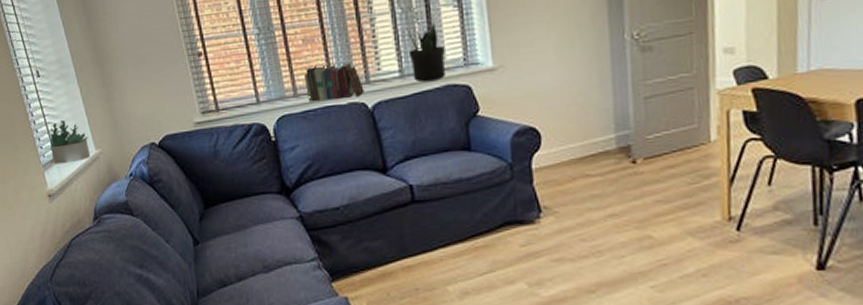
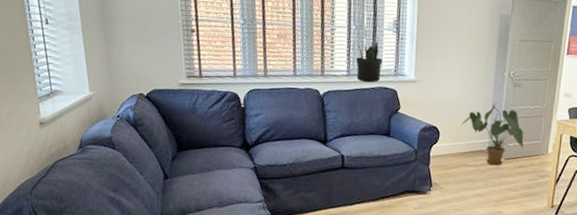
succulent plant: present [50,121,90,165] -> none [48,63,85,100]
books: present [303,63,364,103] -> none [274,55,319,86]
house plant: none [569,78,671,171] -> present [460,101,526,166]

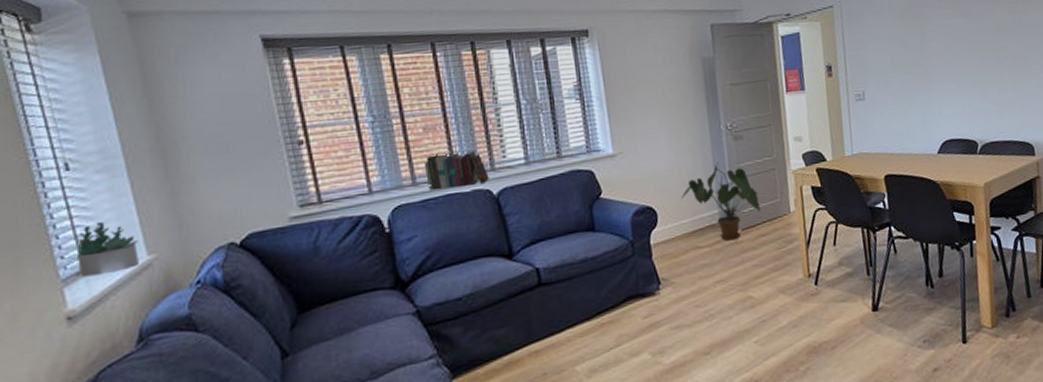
succulent plant: none [48,63,85,100] -> present [76,222,139,278]
books: none [274,55,319,86] -> present [423,151,489,191]
planter: present [355,40,383,83] -> none [531,112,569,169]

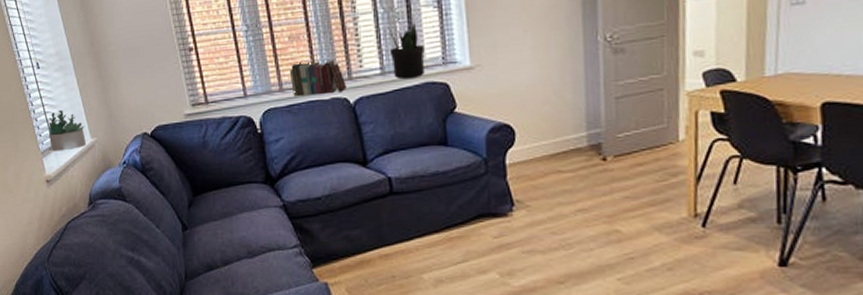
planter: none [531,112,569,169] -> present [388,21,425,80]
house plant: present [680,162,761,241] -> none [543,78,641,168]

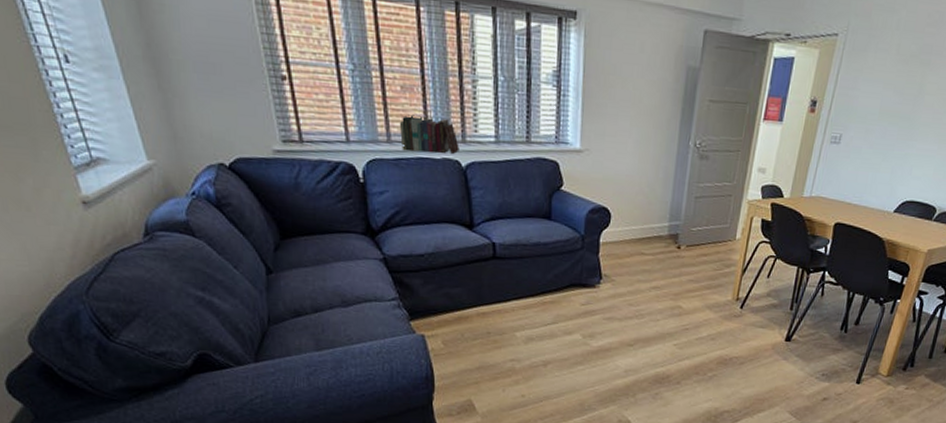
succulent plant: present [48,110,86,152] -> none [84,120,140,171]
planter: present [388,21,425,80] -> none [505,95,540,153]

